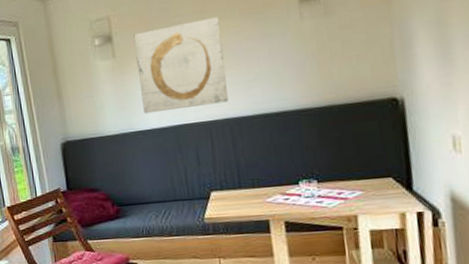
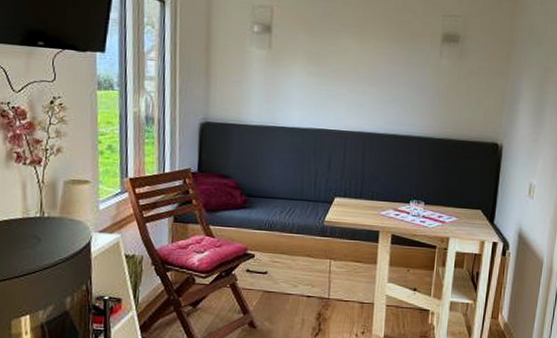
wall art: present [133,17,228,114] -> none [288,30,373,117]

